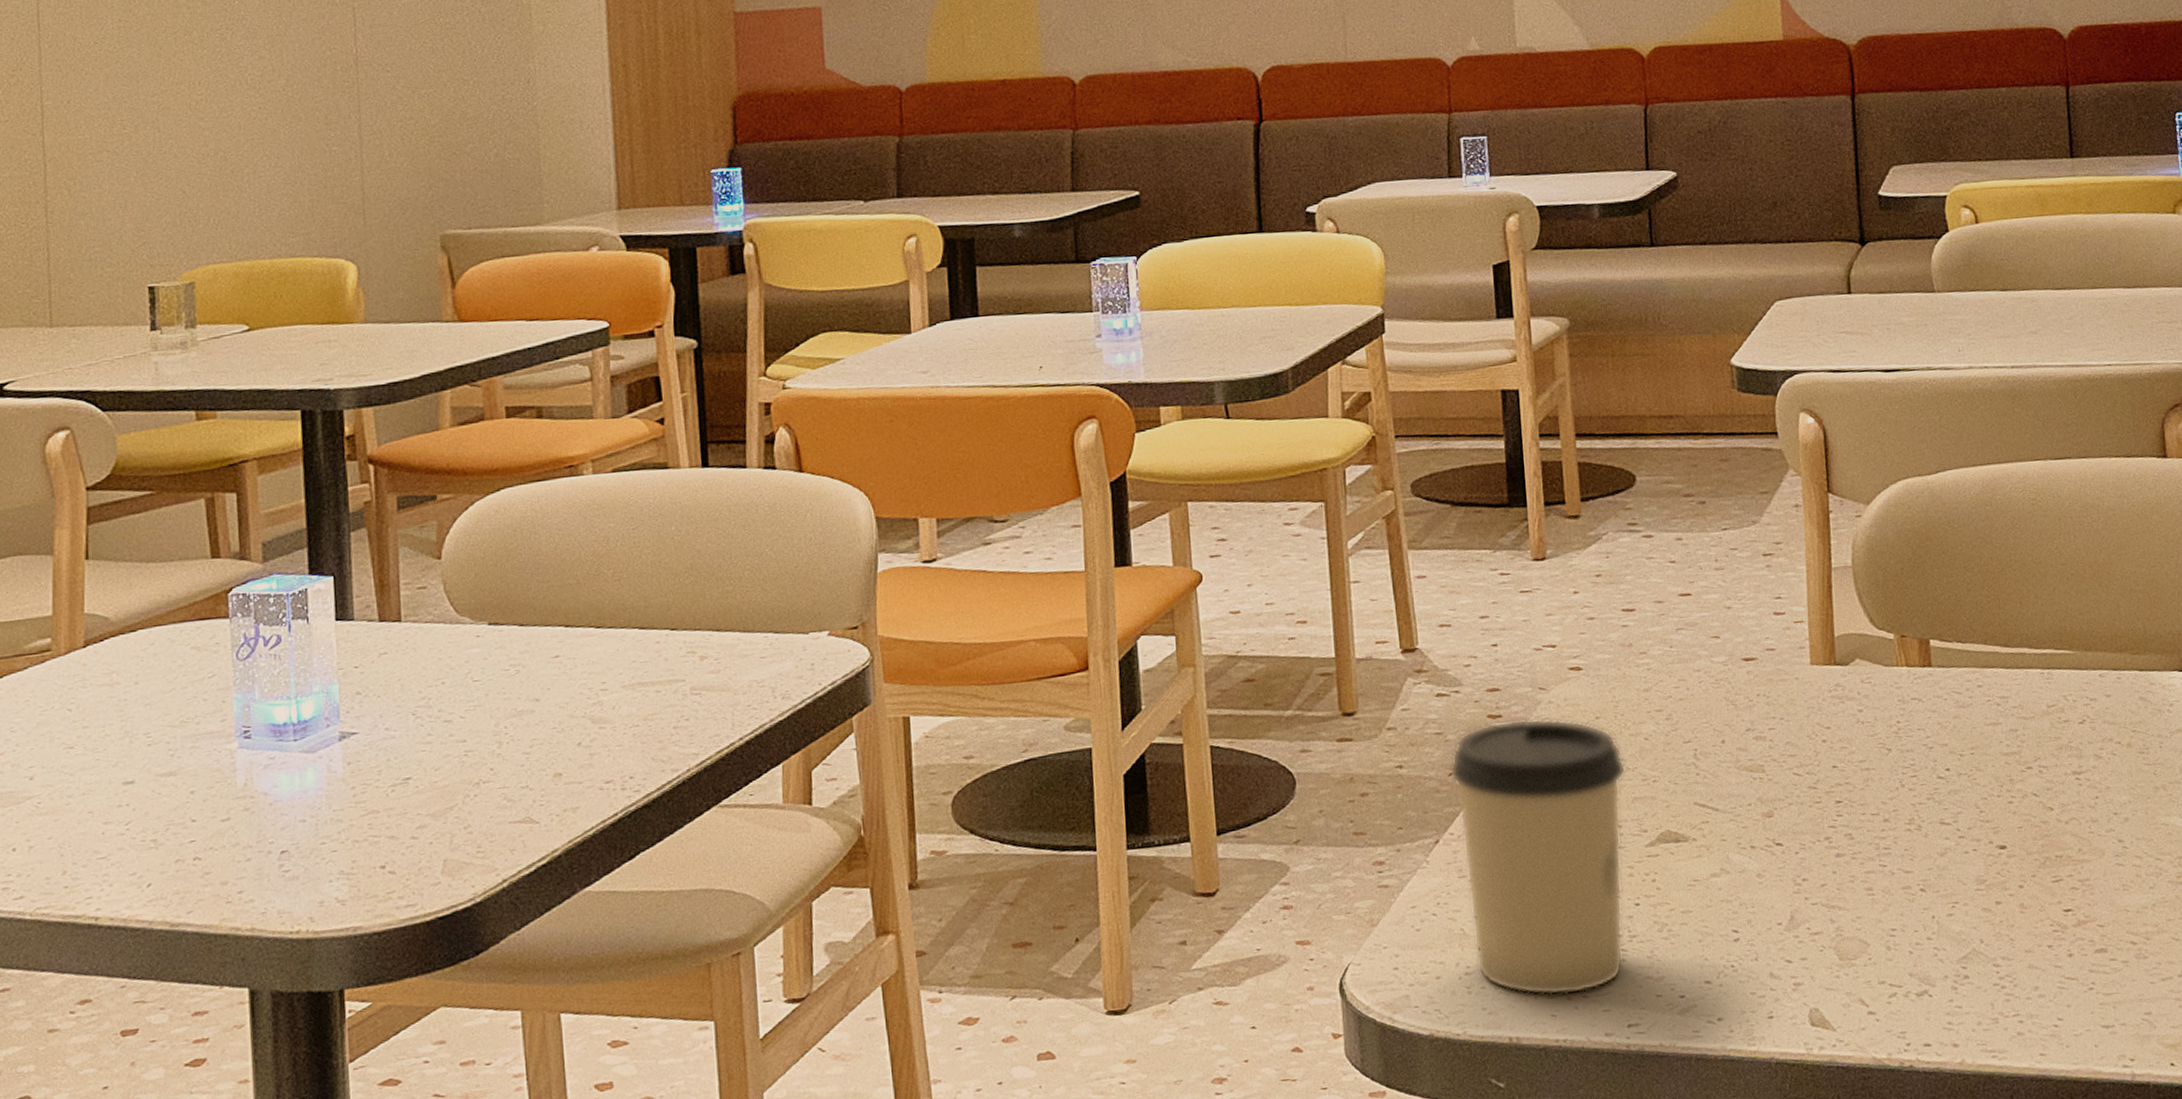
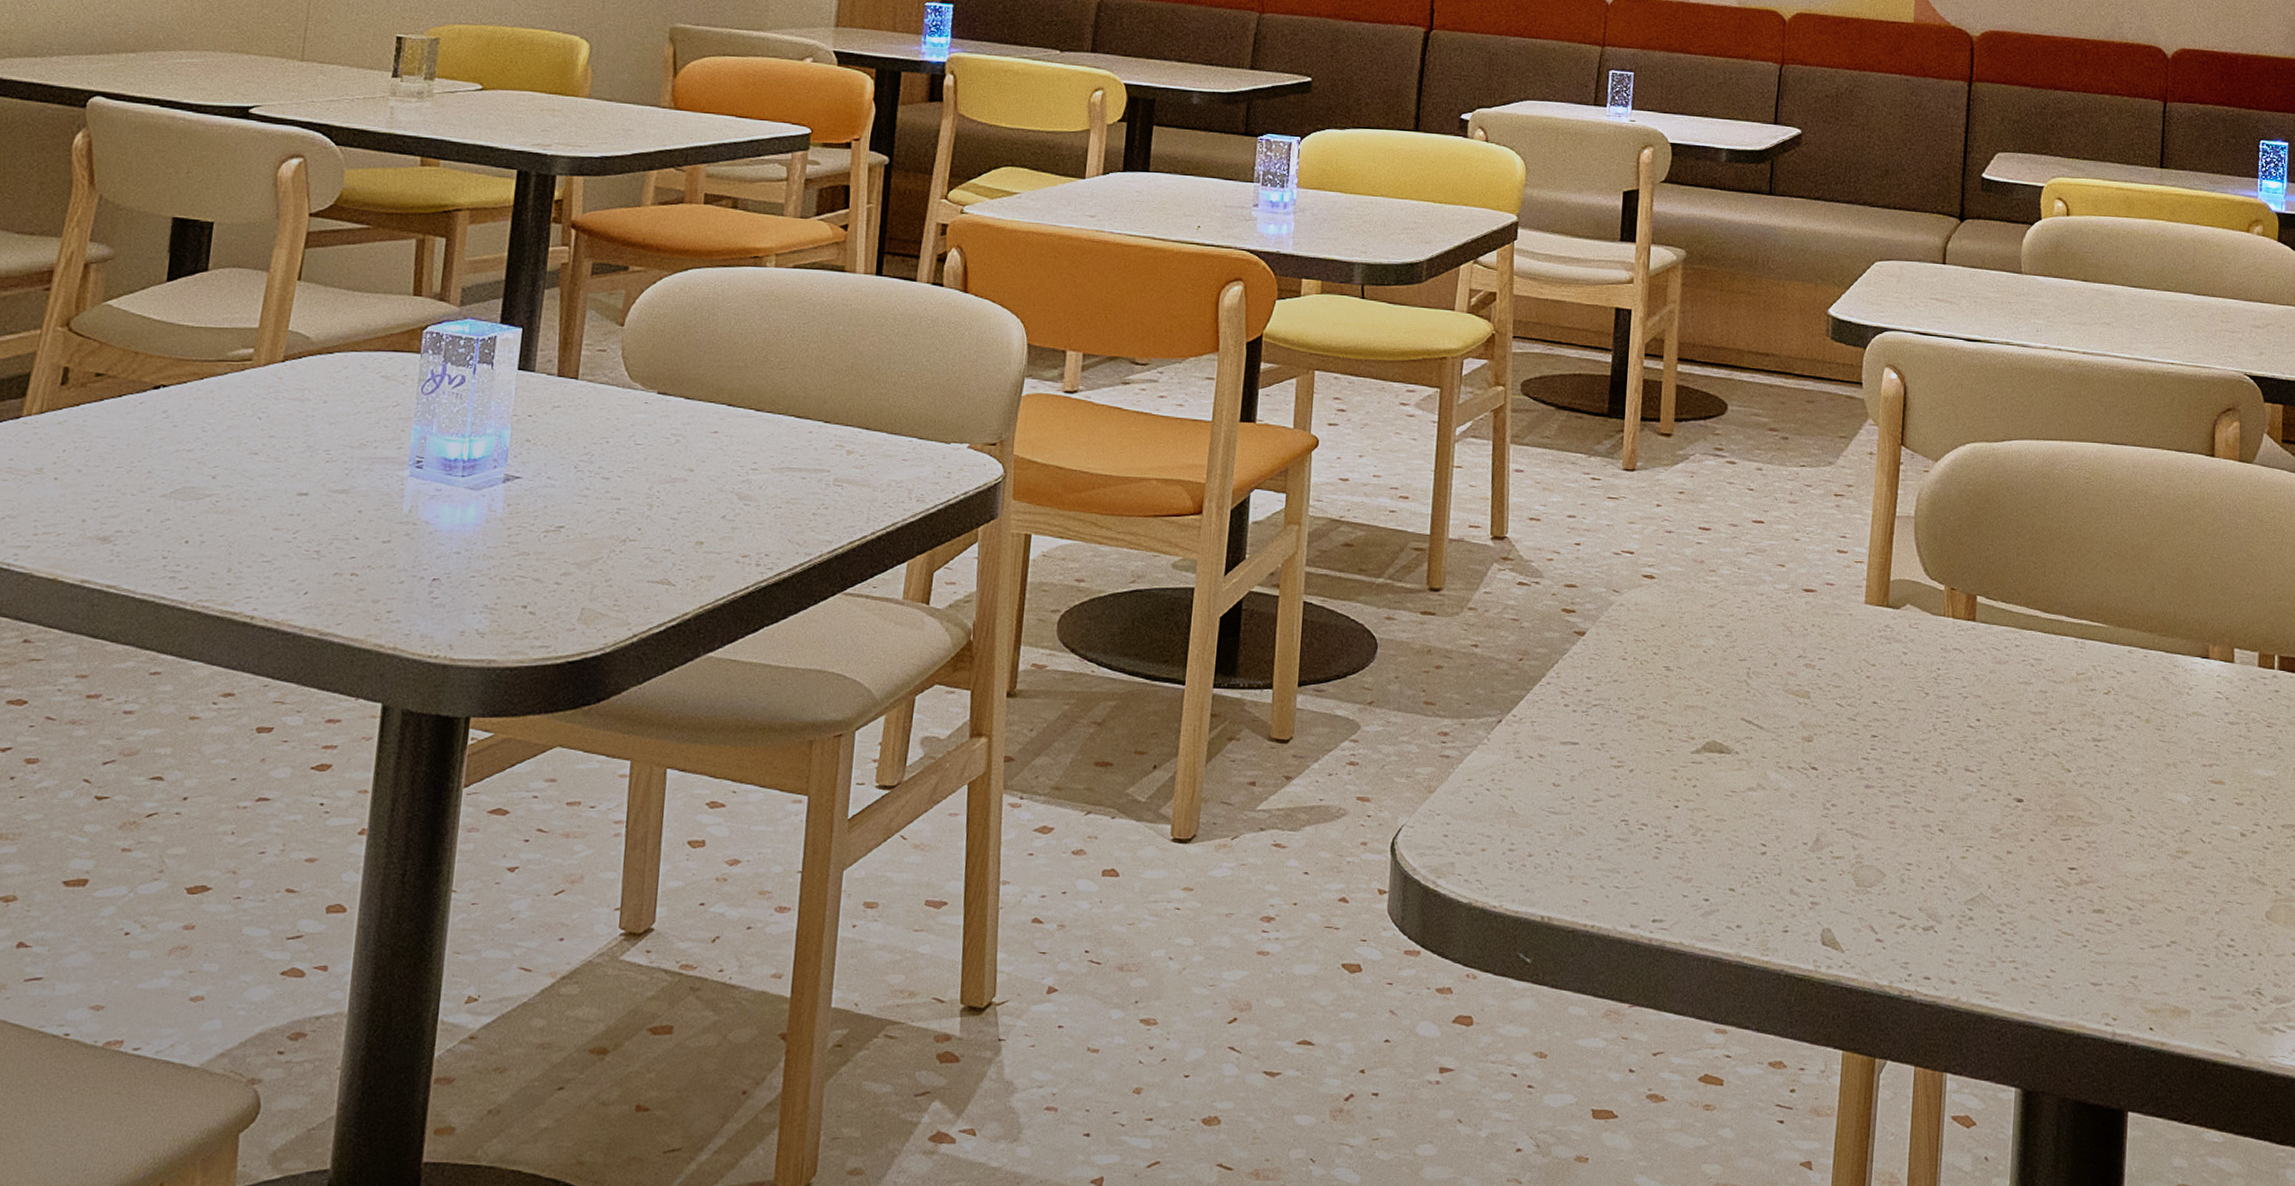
cup: present [1450,718,1626,996] -> none [1520,616,1683,883]

